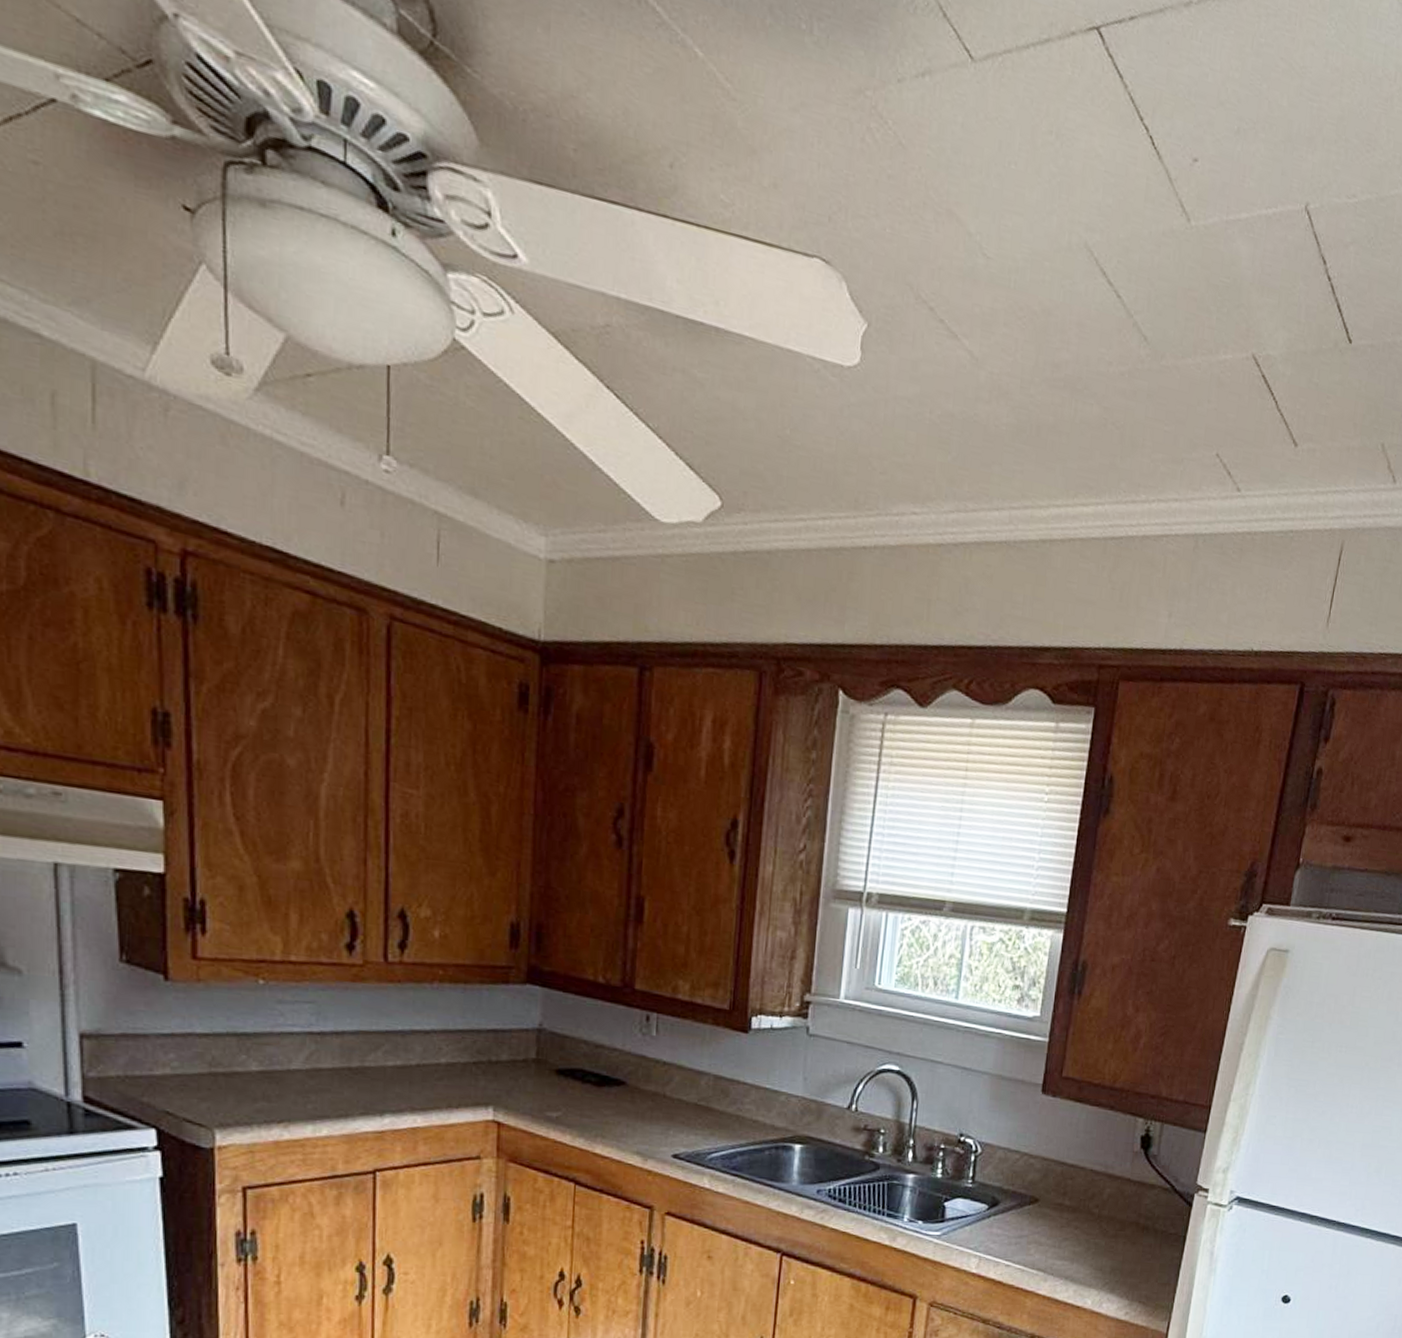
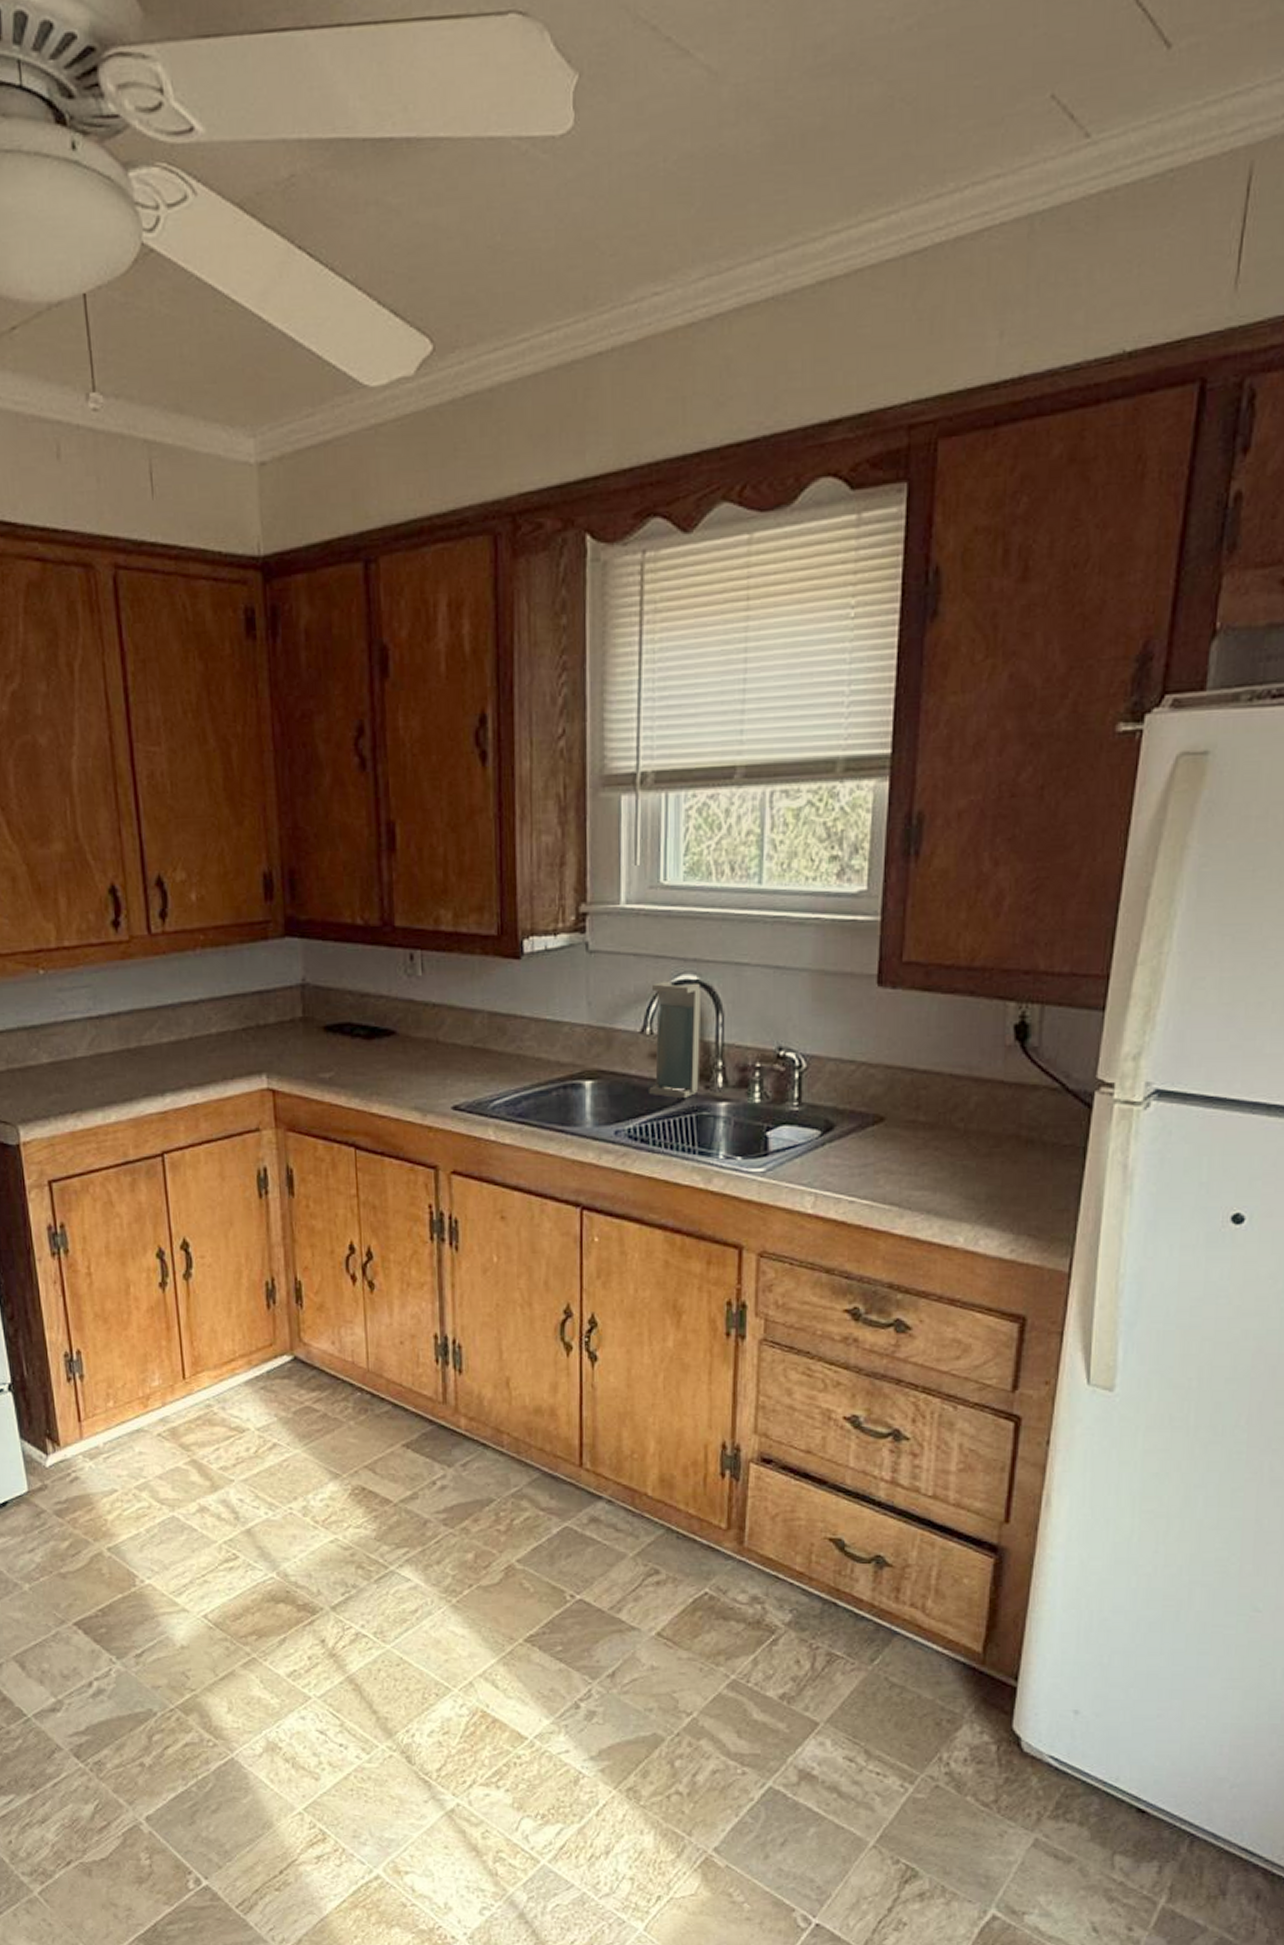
soap dispenser: none [850,1067,902,1169] -> present [649,980,702,1099]

